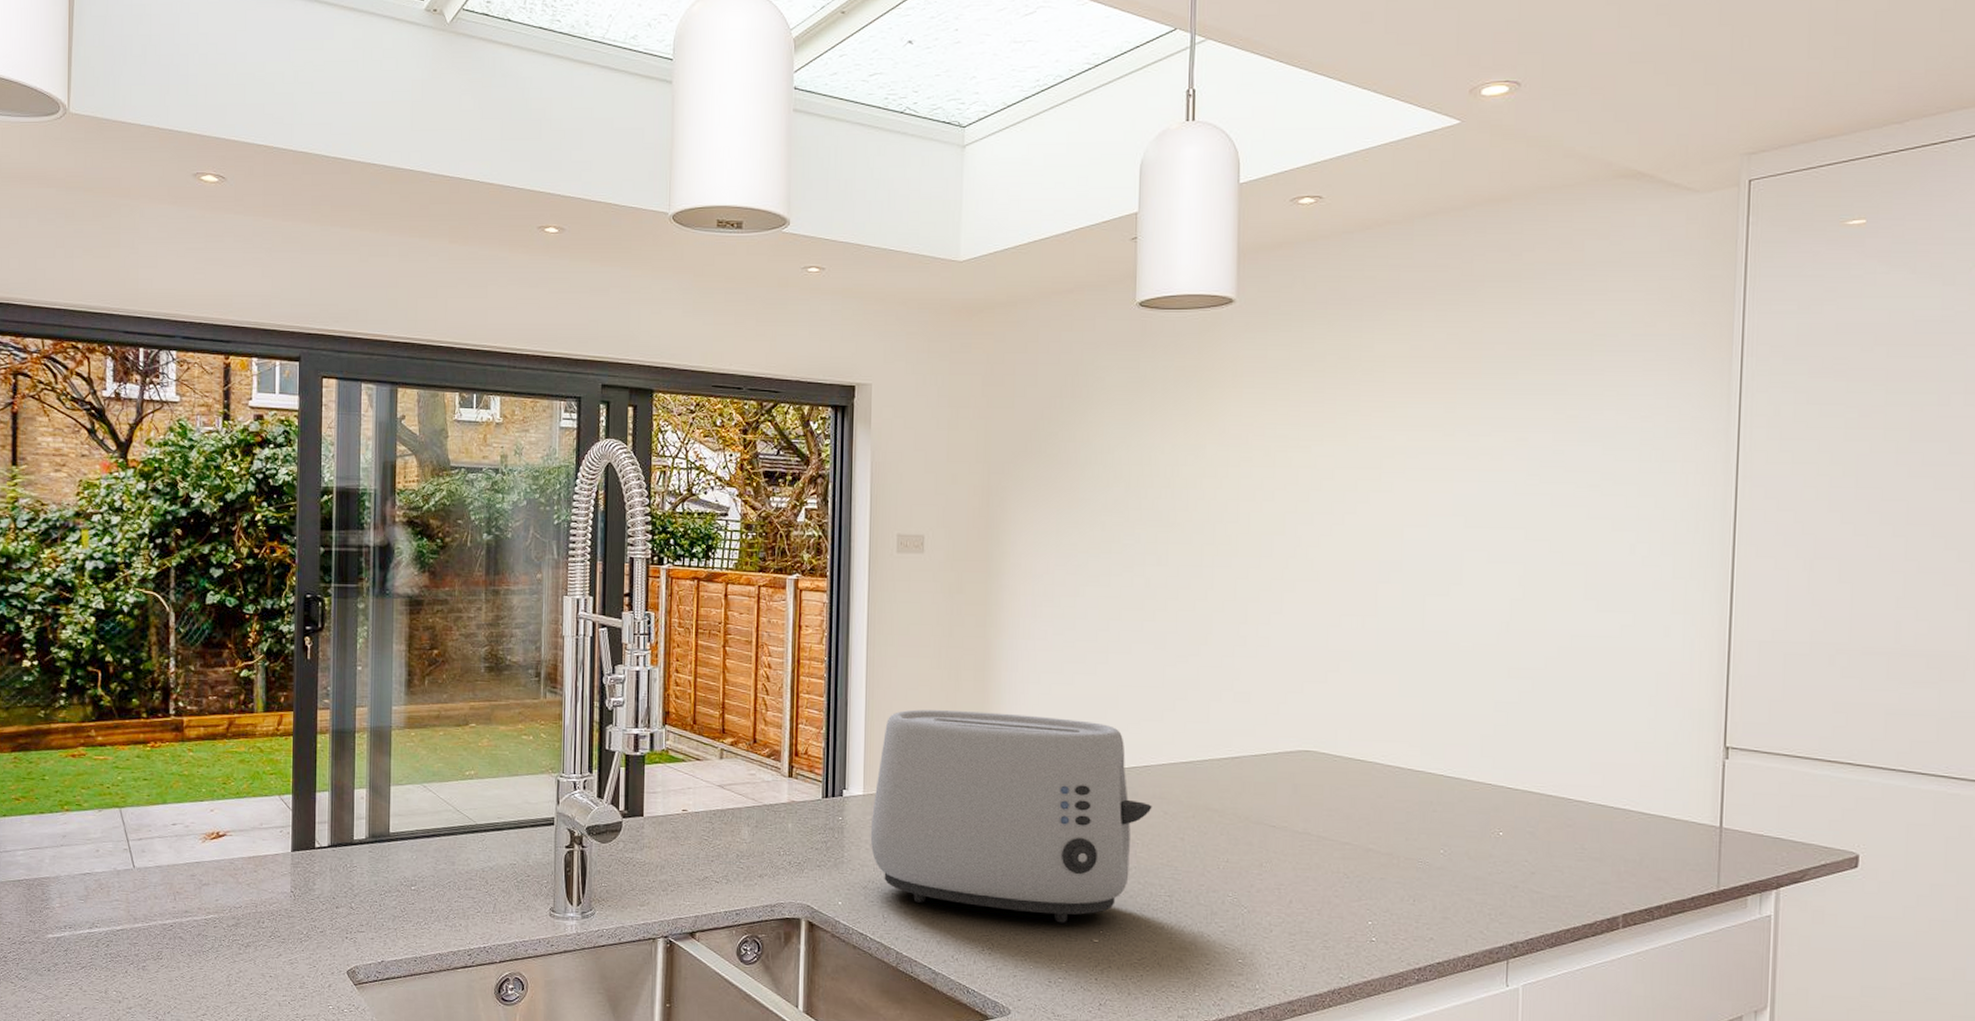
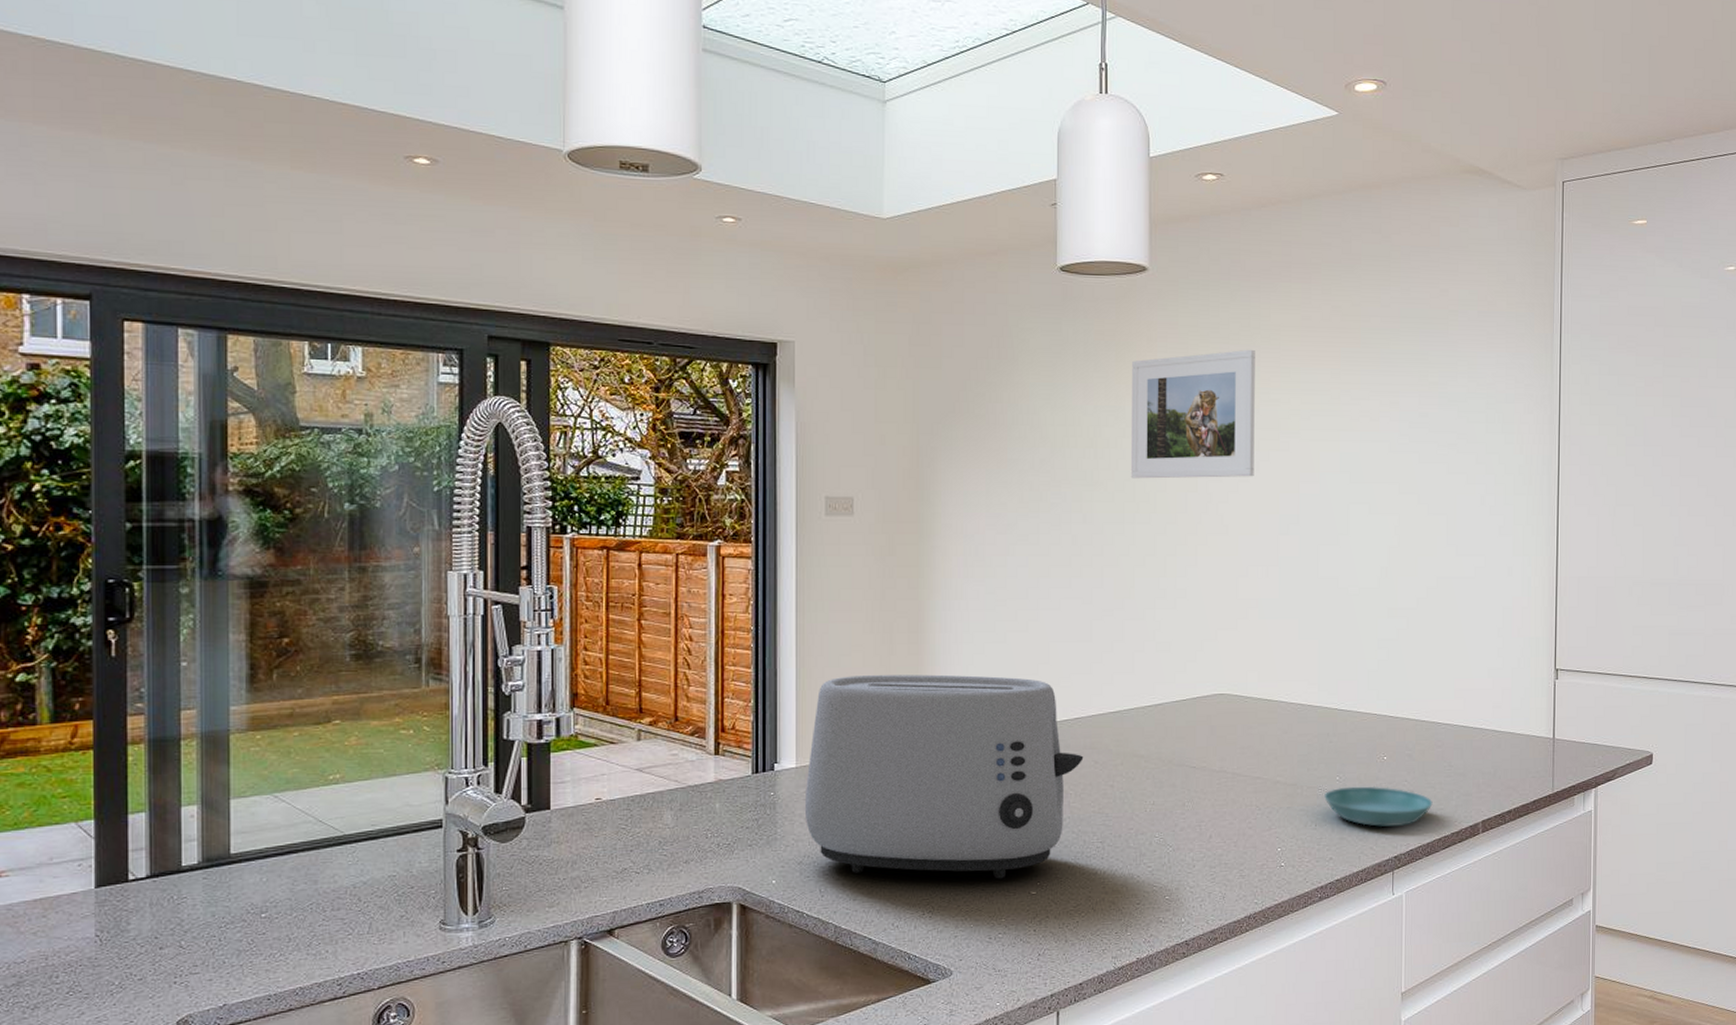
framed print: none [1210,382,1355,521] -> present [1130,349,1255,479]
saucer: none [1425,861,1560,911] -> present [1324,786,1433,827]

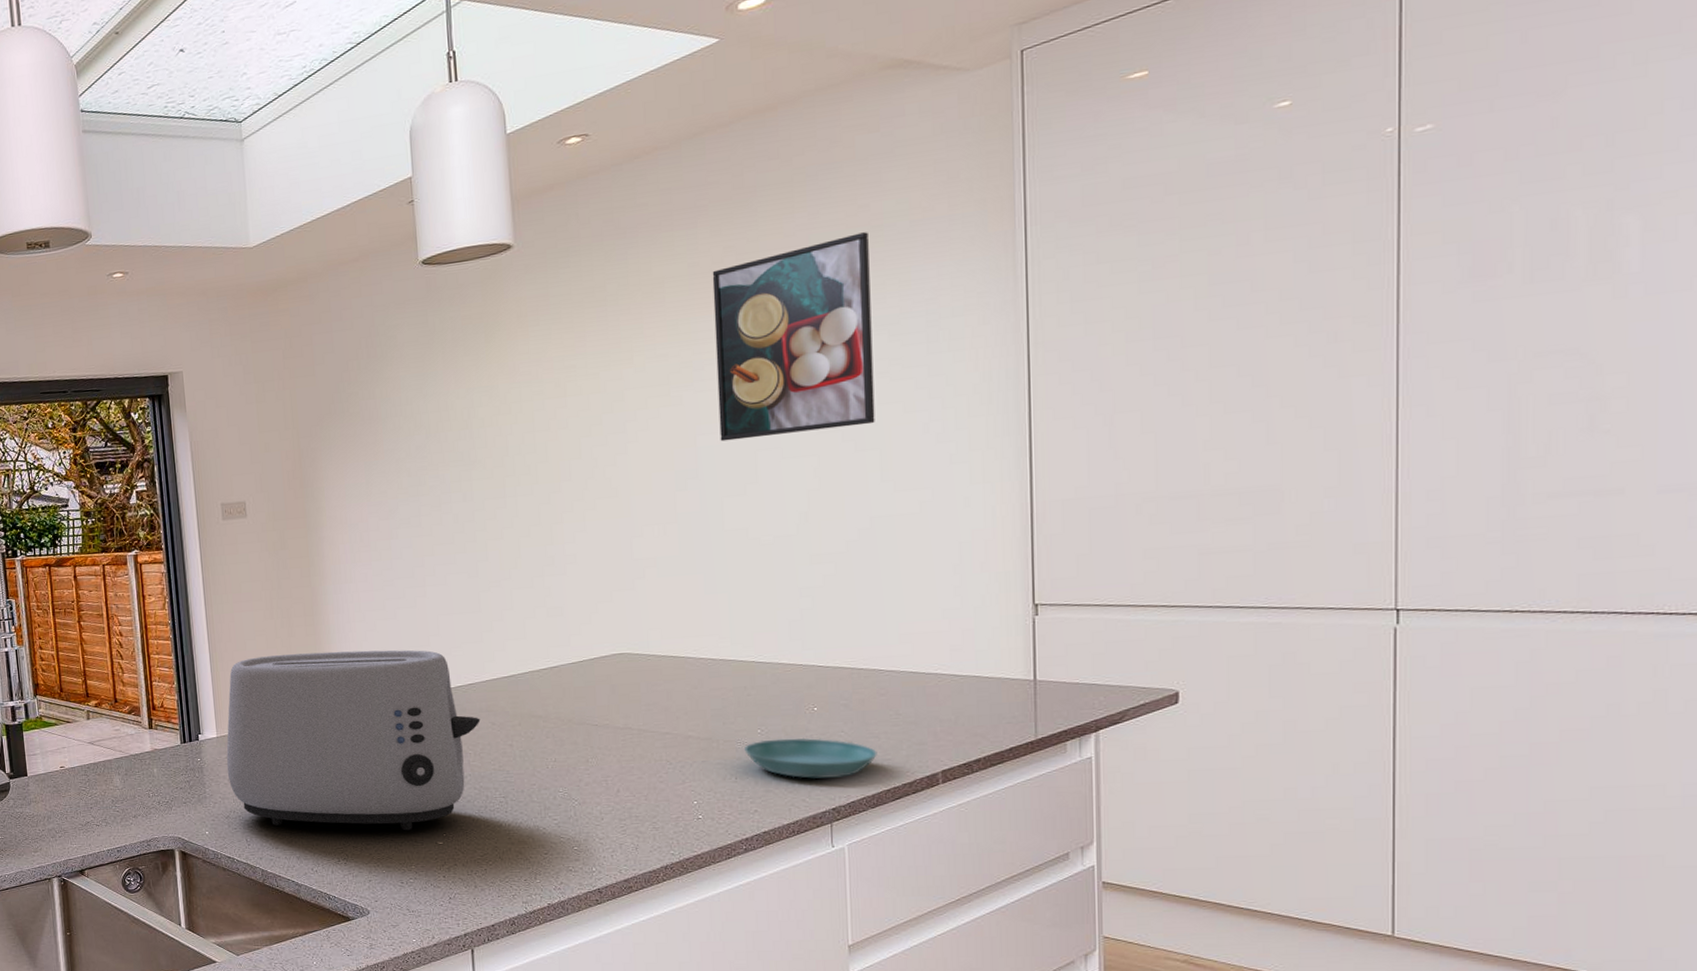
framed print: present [1130,349,1255,479] -> none [503,307,644,454]
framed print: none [1319,314,1446,491] -> present [712,232,875,442]

